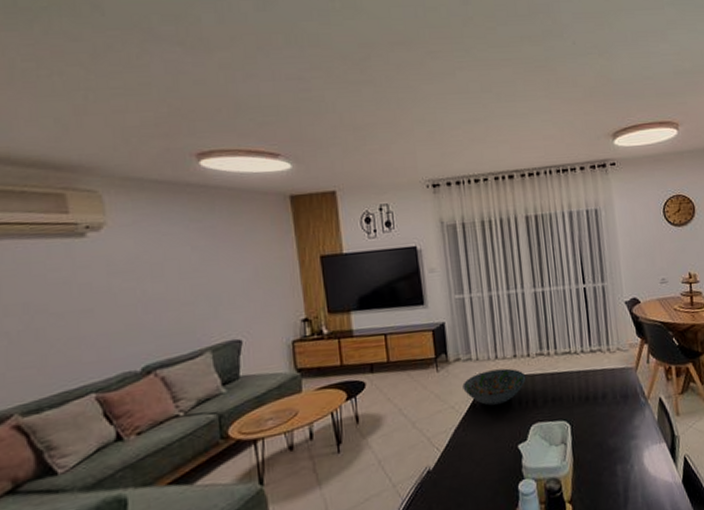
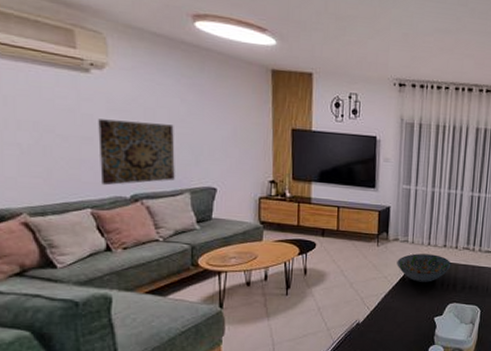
wall art: none [98,277,192,362] -> present [98,119,175,186]

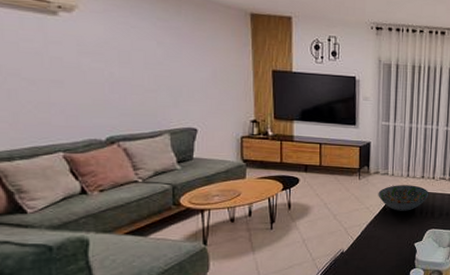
wall art: present [98,119,175,186] -> none [68,62,153,129]

